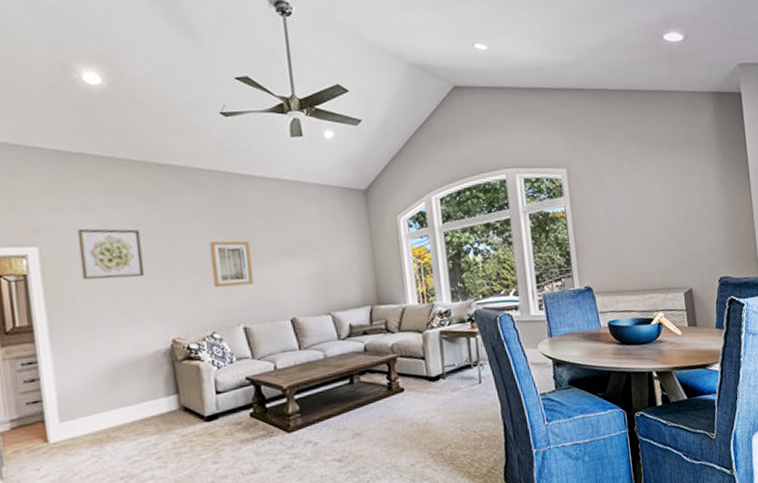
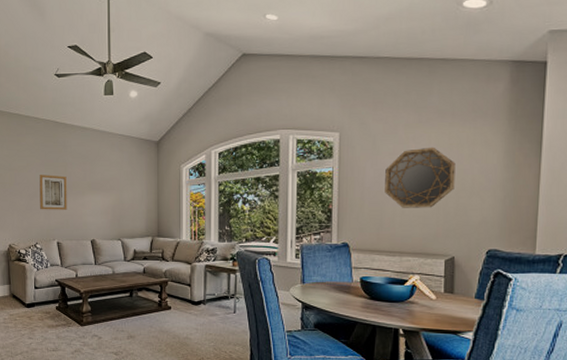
home mirror: none [616,178,682,244] -> present [385,147,456,208]

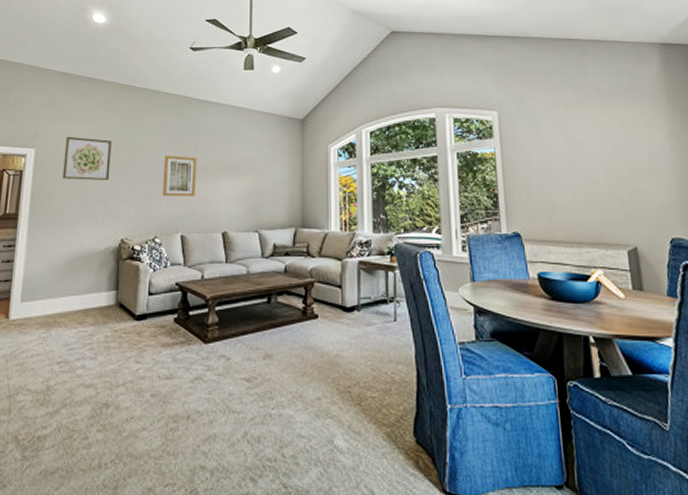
home mirror: present [385,147,456,208] -> none [550,126,625,192]

